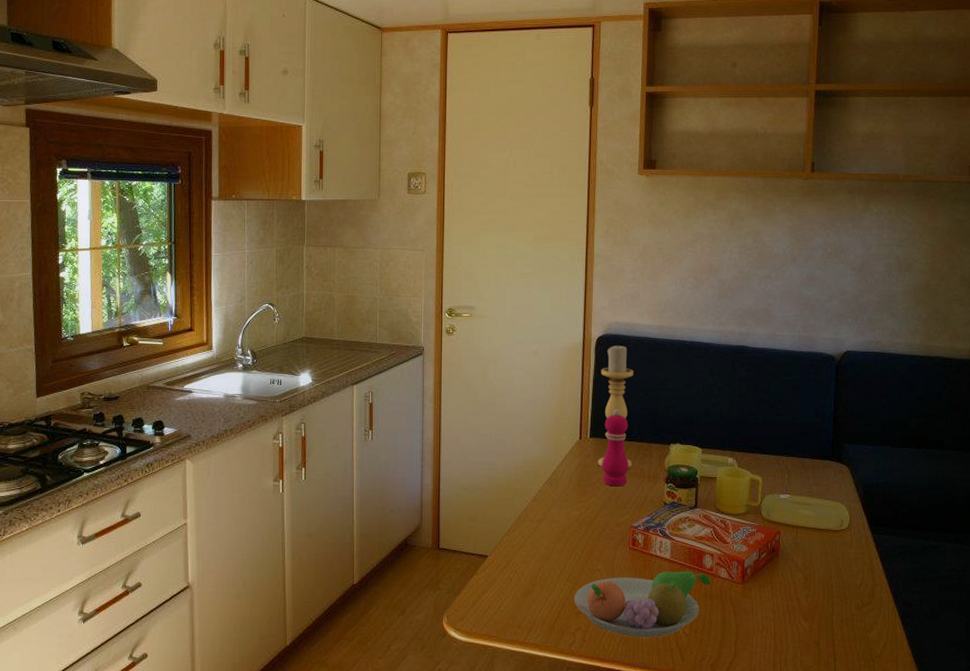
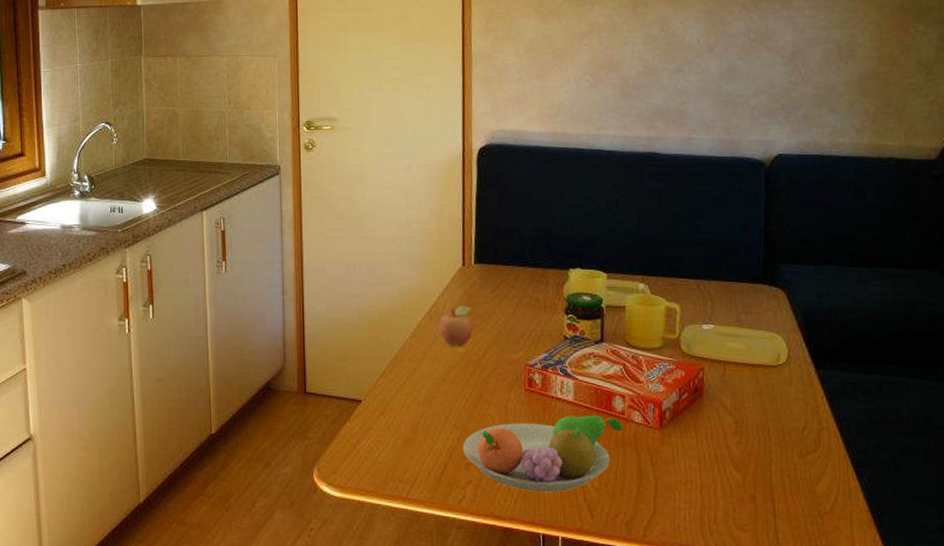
fruit: none [557,474,587,510] -> present [438,306,474,347]
candle holder: present [597,343,634,467] -> none [484,154,525,297]
pepper mill: present [601,409,629,487] -> none [488,229,521,319]

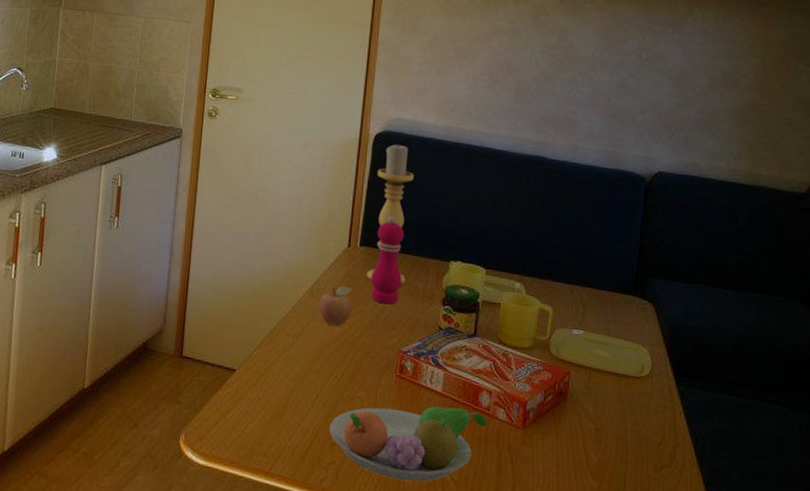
candle holder: none [484,154,525,297] -> present [366,142,415,284]
pepper mill: none [488,229,521,319] -> present [370,215,405,304]

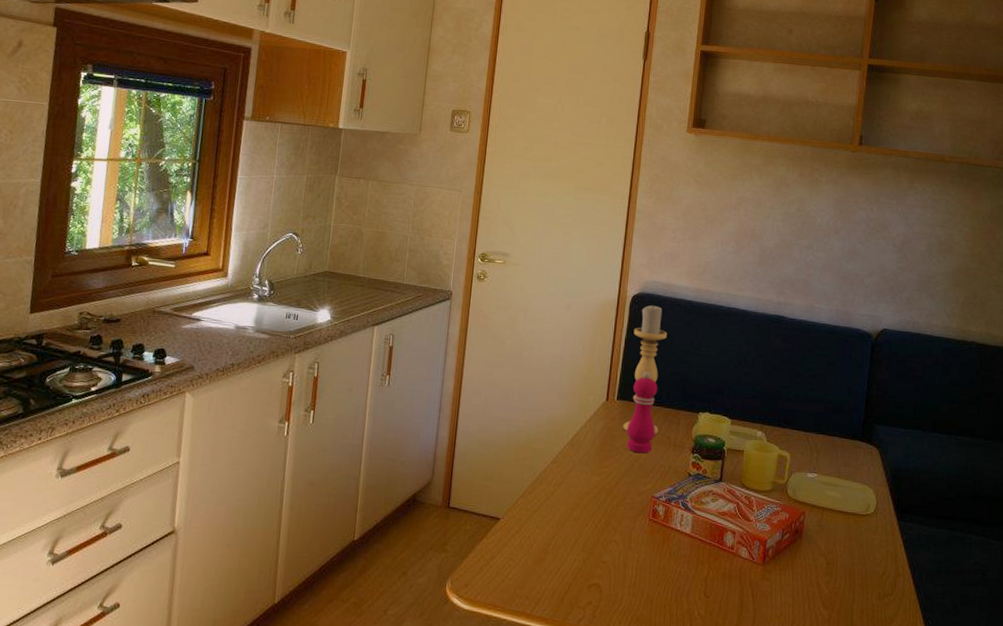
fruit: present [318,286,353,327] -> none [578,437,610,476]
fruit bowl: present [330,406,488,482] -> none [587,547,731,618]

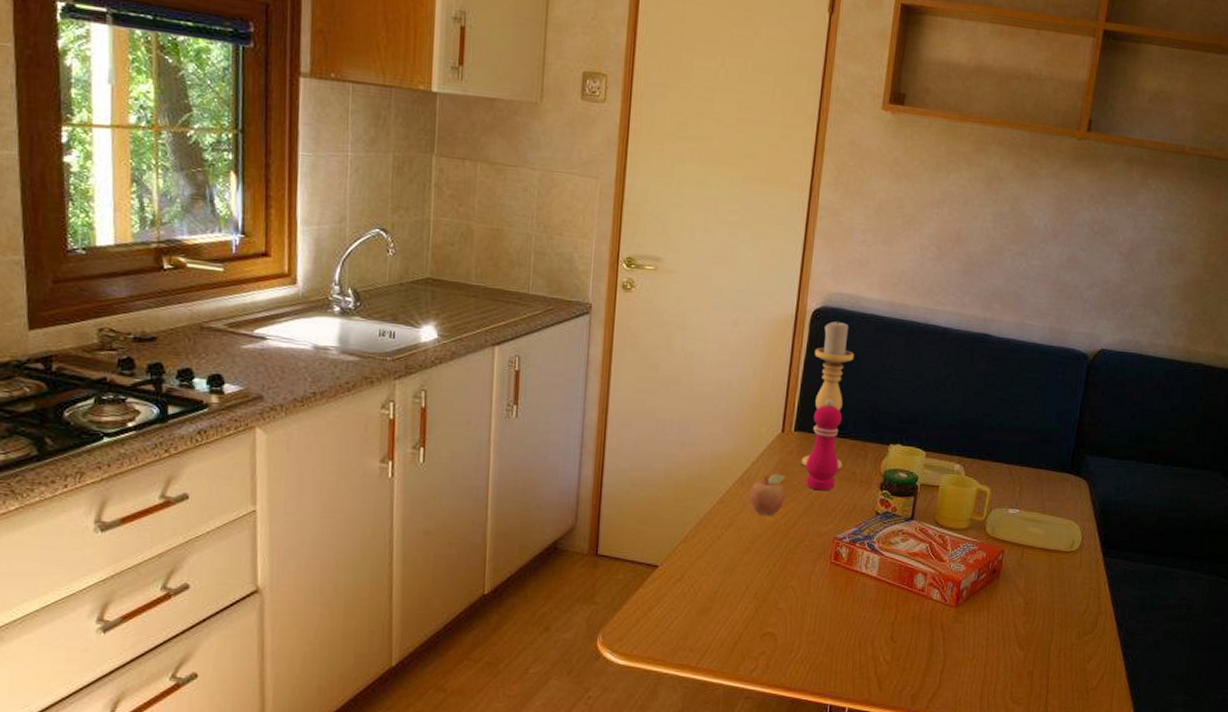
fruit: none [578,437,610,476] -> present [749,473,786,516]

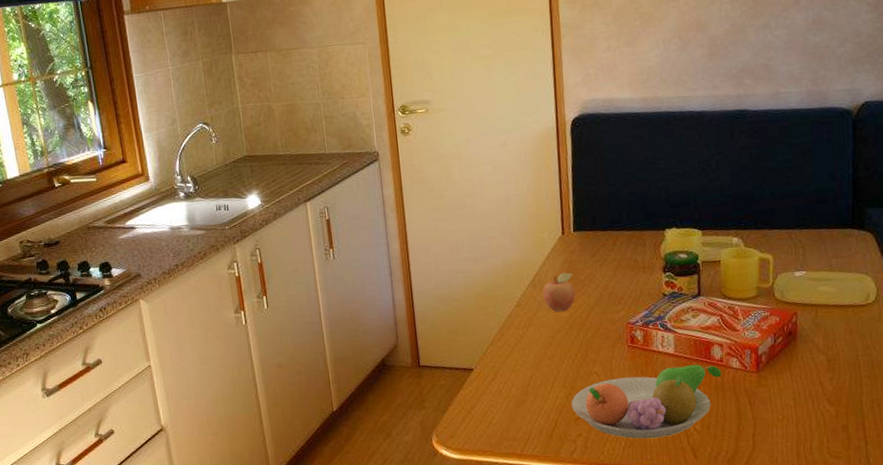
fruit bowl: none [760,590,922,665] -> present [572,364,722,439]
candle holder: present [801,319,855,469] -> none [579,123,624,262]
pepper mill: present [805,398,843,491] -> none [588,196,620,282]

